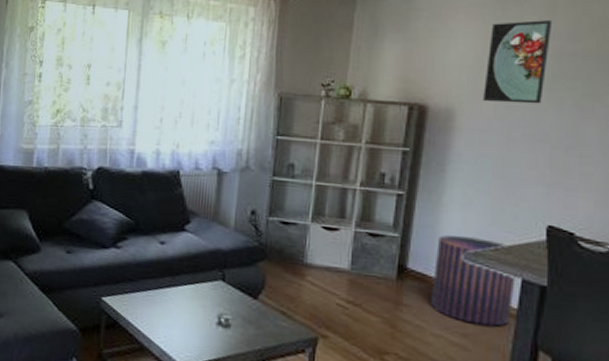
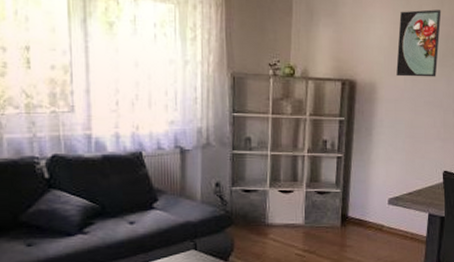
pouf: present [431,235,516,327] -> none [367,186,425,253]

